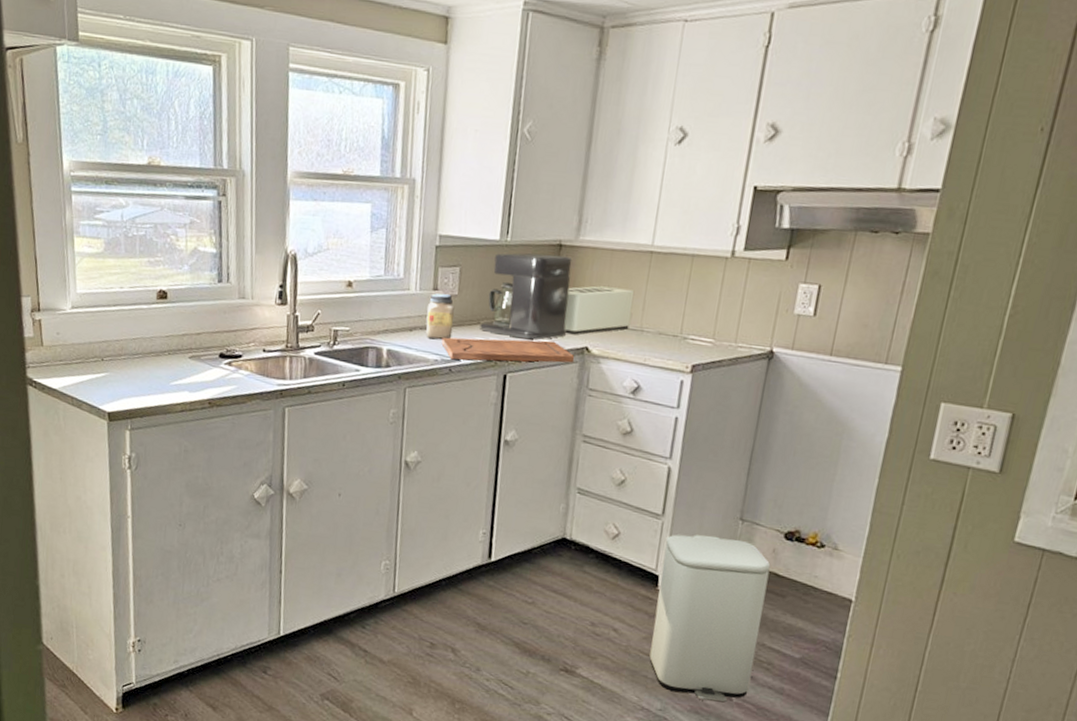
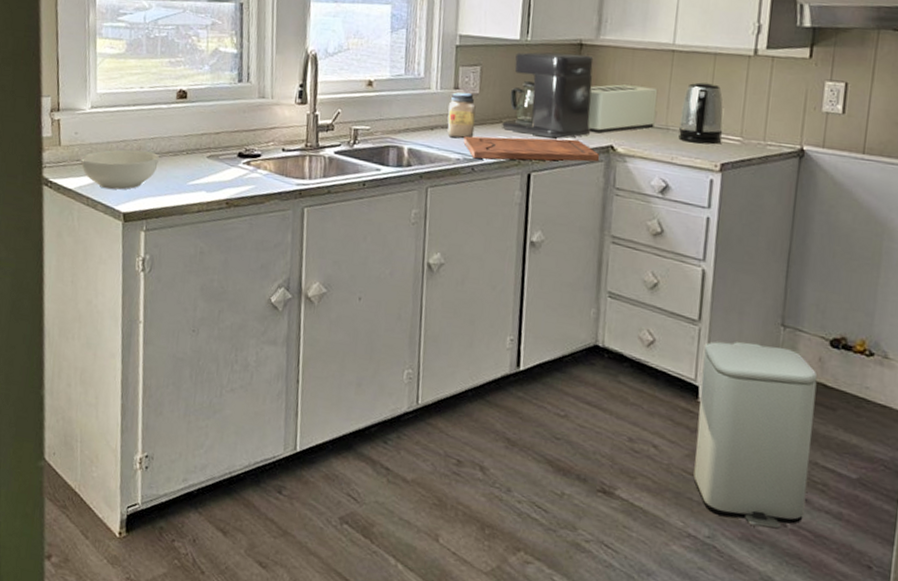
bowl: none [63,349,141,390] -> present [80,149,159,190]
kettle: none [652,284,698,346] -> present [678,82,724,145]

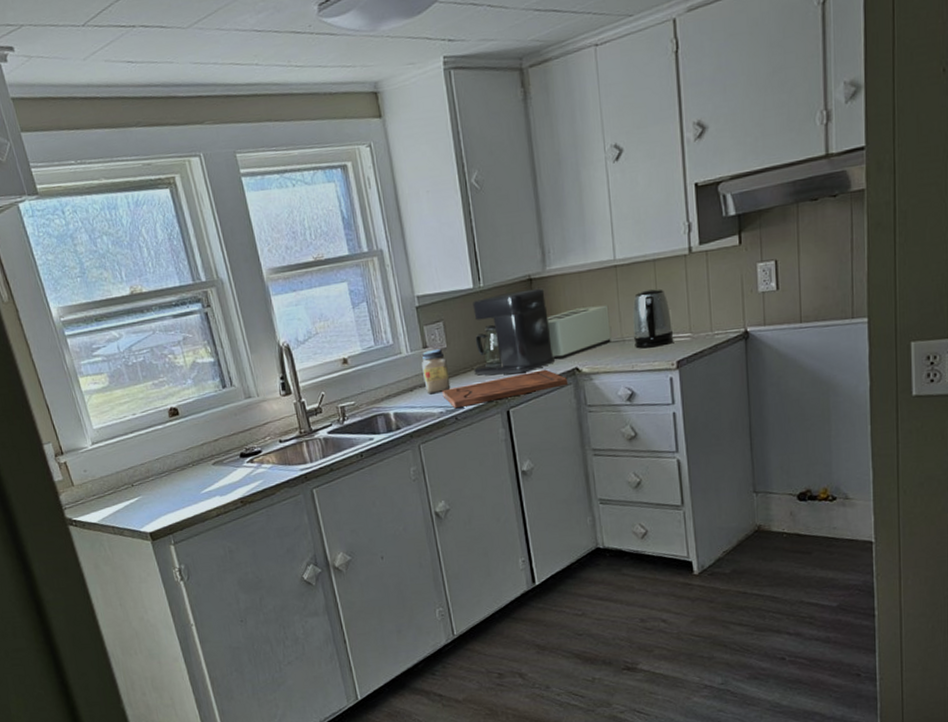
bowl: present [80,149,159,190] -> none [95,472,169,515]
pedal bin: present [693,342,818,530] -> none [690,511,798,666]

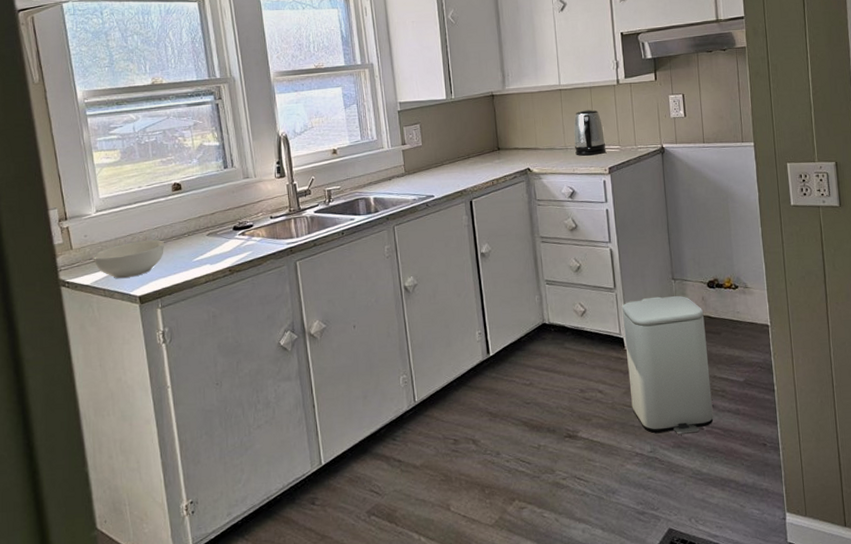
bowl: none [95,472,169,515] -> present [92,240,164,279]
jar: present [421,349,451,395] -> none [400,147,424,184]
cutting board: present [442,369,569,409] -> none [416,168,522,197]
coffee maker: present [473,288,556,376] -> none [444,103,512,171]
toaster: present [547,305,611,360] -> none [505,119,557,161]
pedal bin: none [690,511,798,666] -> present [621,295,714,435]

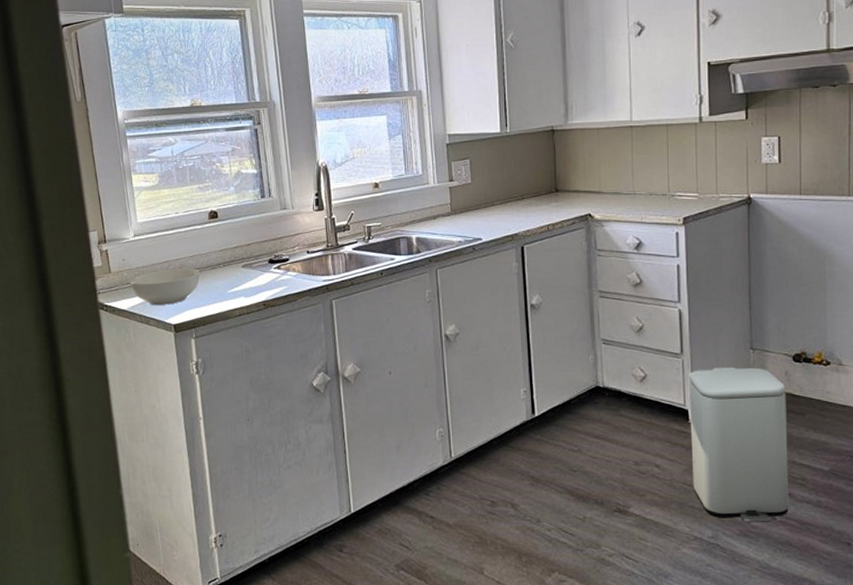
kettle: present [573,110,607,156] -> none [645,151,682,203]

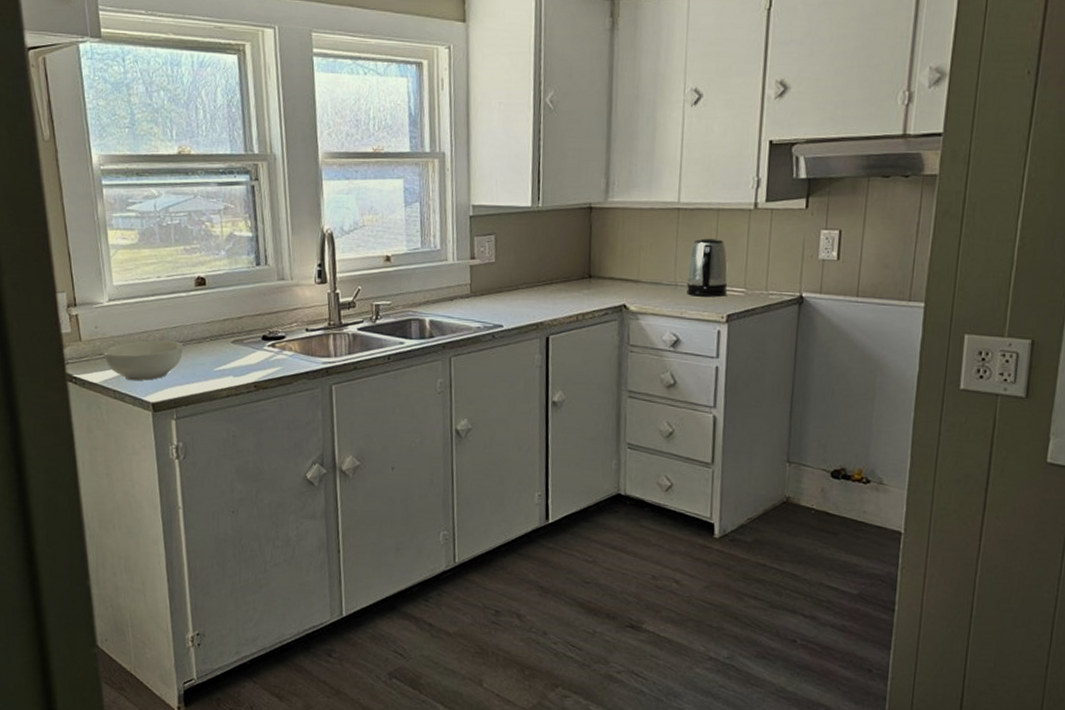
kettle: none [645,151,682,203] -> present [687,238,728,297]
pedal bin: present [688,367,789,523] -> none [712,480,821,646]

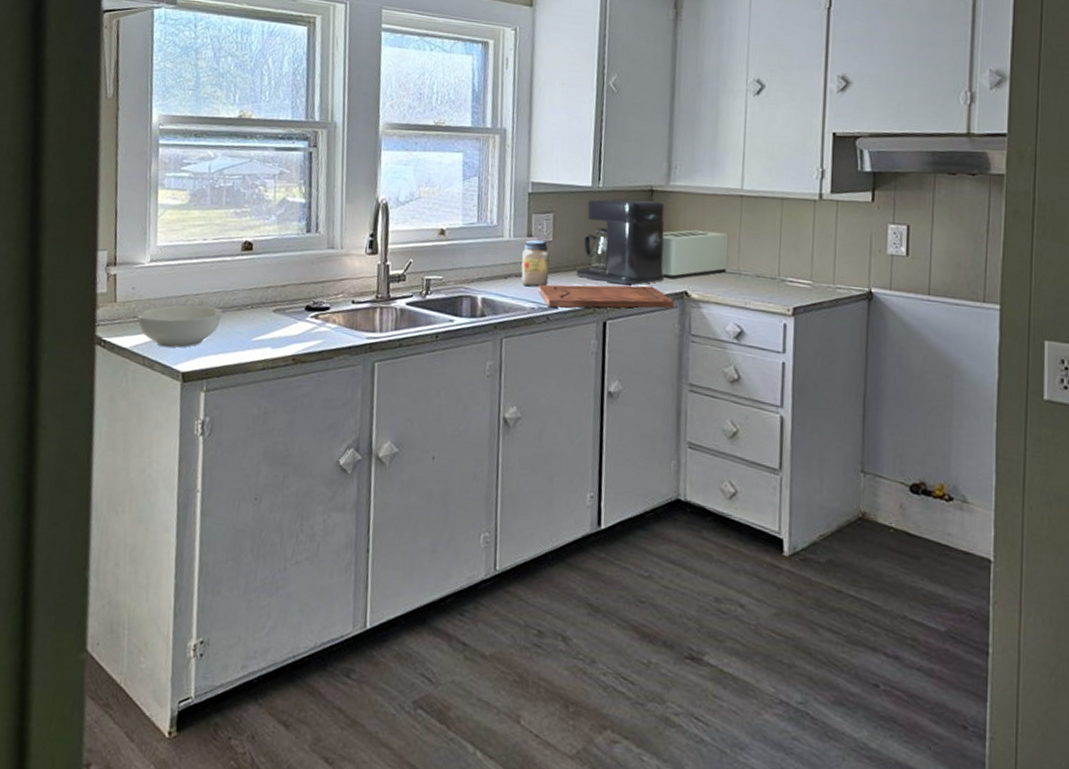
jar: none [466,262,493,307] -> present [521,240,550,287]
cutting board: none [482,300,614,326] -> present [537,284,675,309]
coffee maker: none [519,217,604,301] -> present [576,198,665,286]
toaster: none [601,244,666,294] -> present [661,230,729,280]
kettle: present [687,238,728,297] -> none [751,227,794,289]

